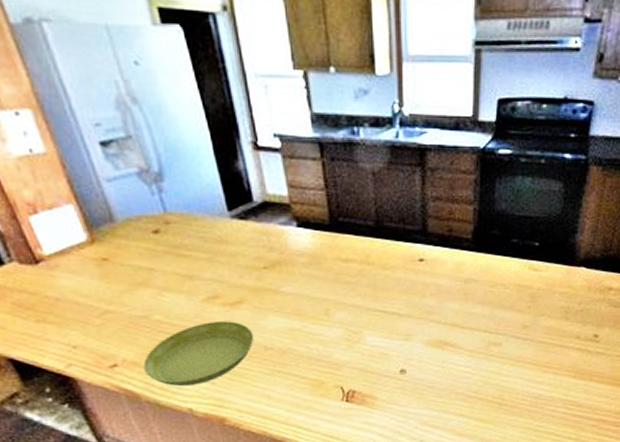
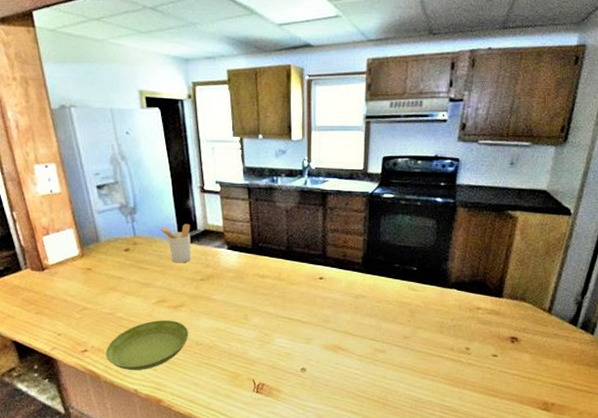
utensil holder: none [199,193,249,247] -> present [159,224,192,263]

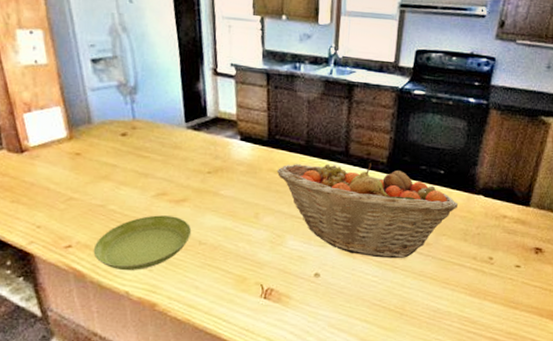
utensil holder: present [159,224,192,263] -> none [163,109,200,153]
fruit basket: none [261,263,432,352] -> present [276,163,458,259]

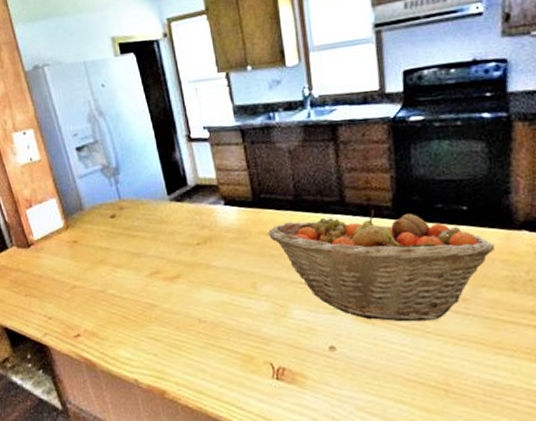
saucer: present [93,215,192,270] -> none [100,294,190,356]

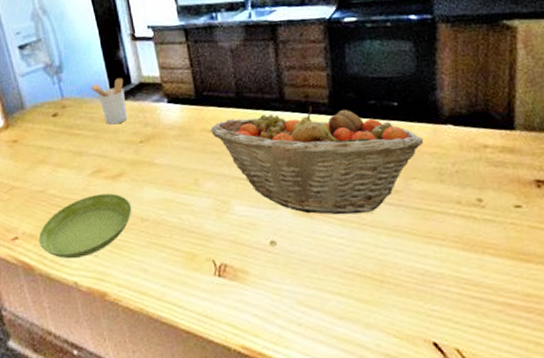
saucer: none [100,294,190,356] -> present [38,193,132,258]
utensil holder: none [145,179,184,227] -> present [89,78,128,125]

